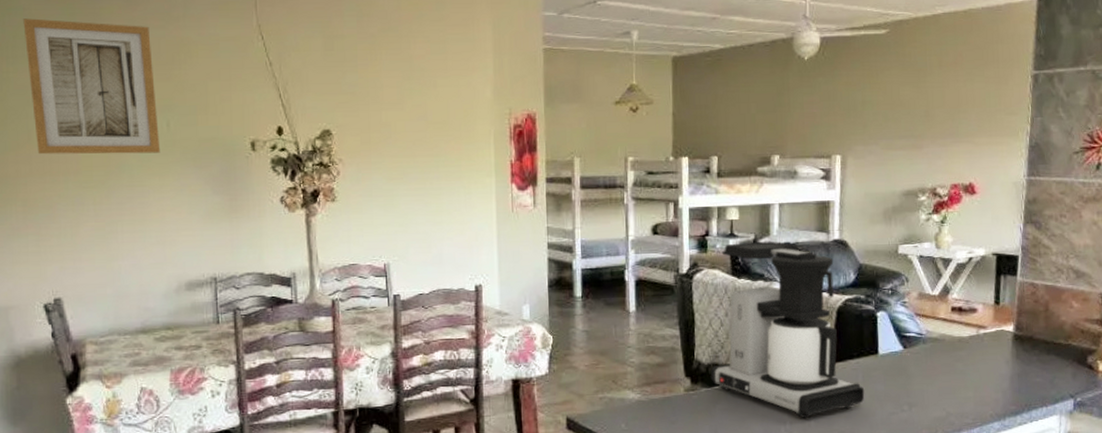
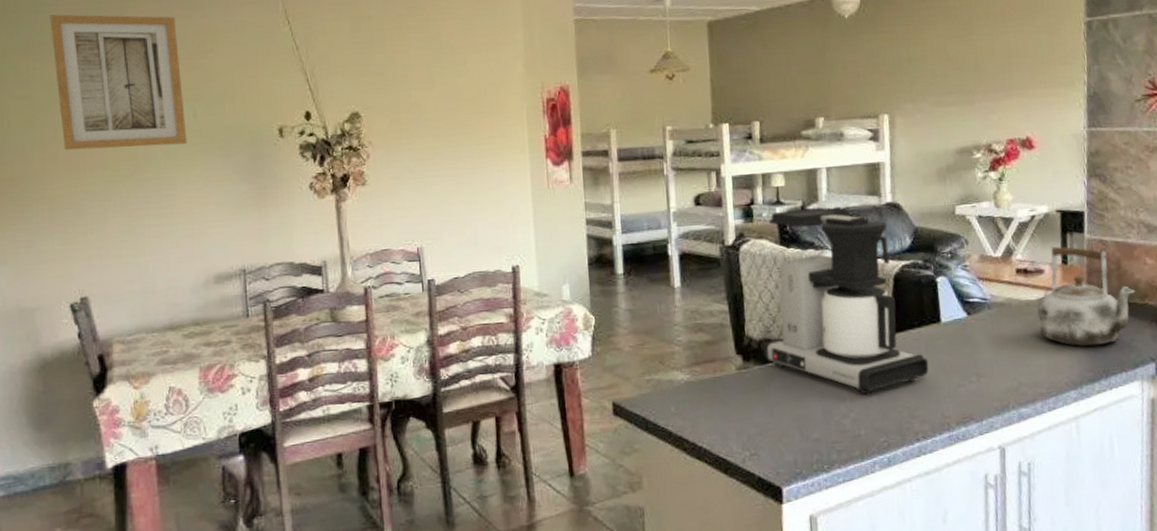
kettle: none [967,285,1060,382] -> present [1037,244,1135,347]

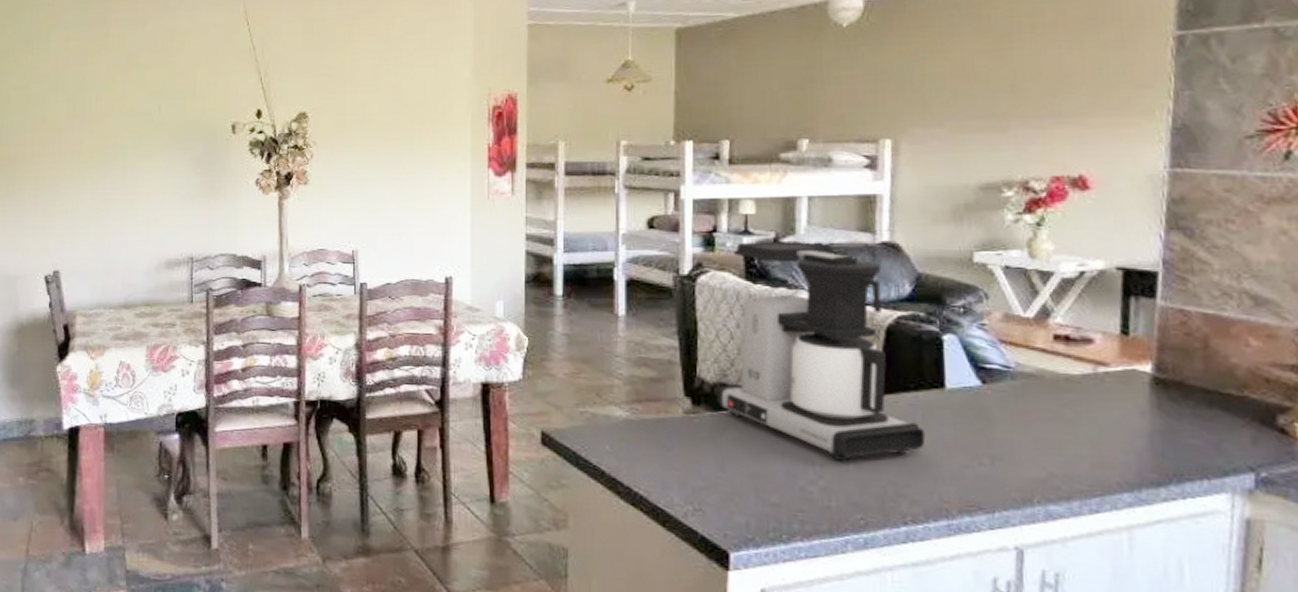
wall art: present [50,14,188,151] -> none [47,13,152,137]
kettle: present [1037,244,1135,347] -> none [1079,308,1230,442]

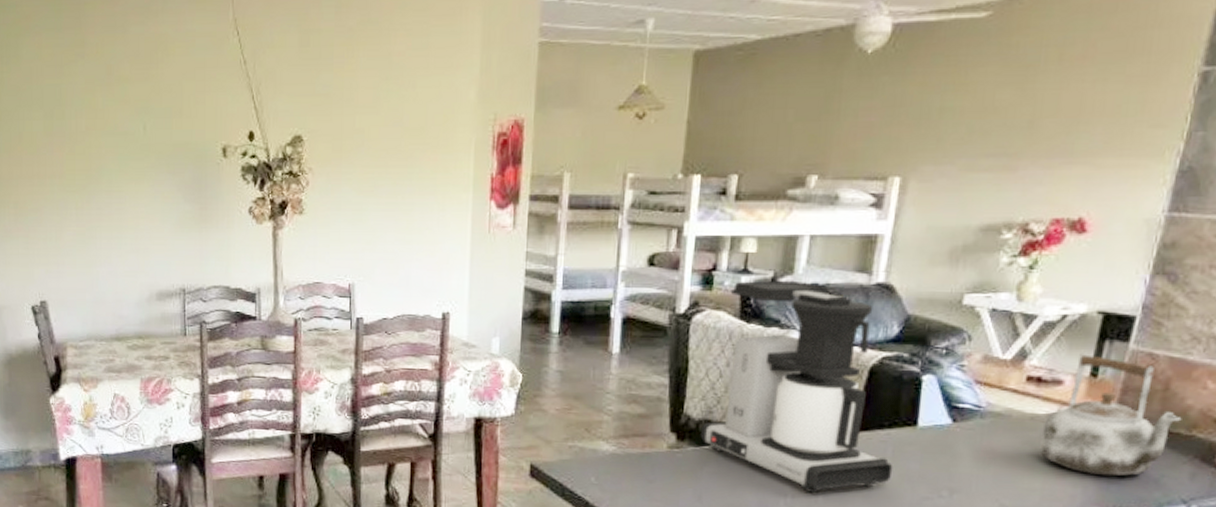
kettle: none [1079,308,1230,442] -> present [1038,351,1182,477]

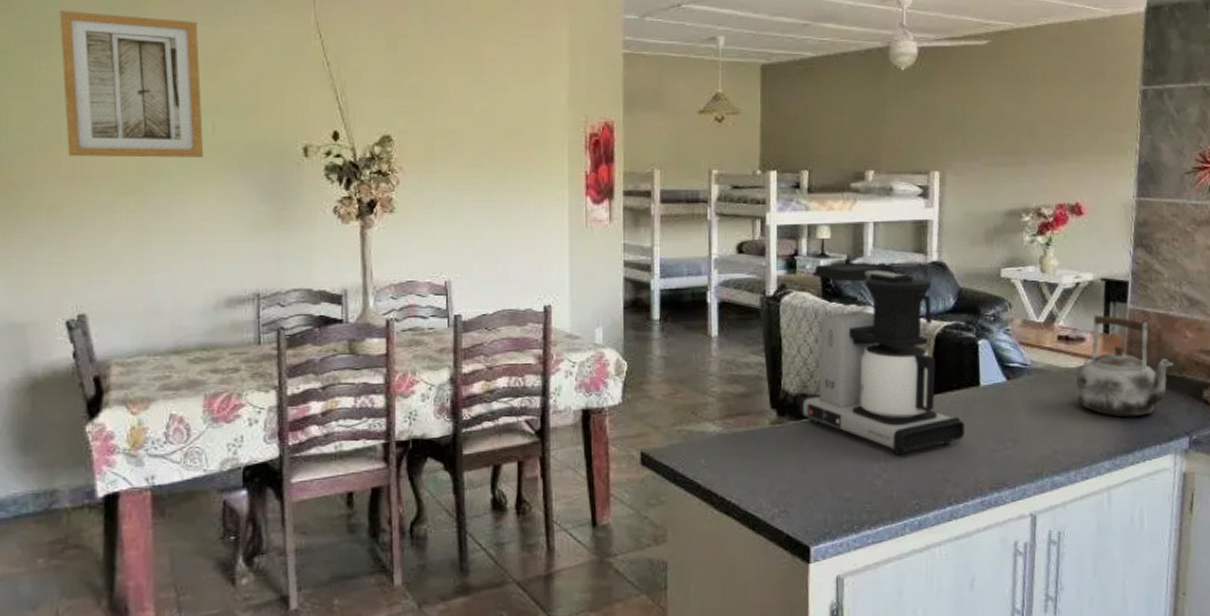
wall art: none [16,16,137,158] -> present [59,11,204,158]

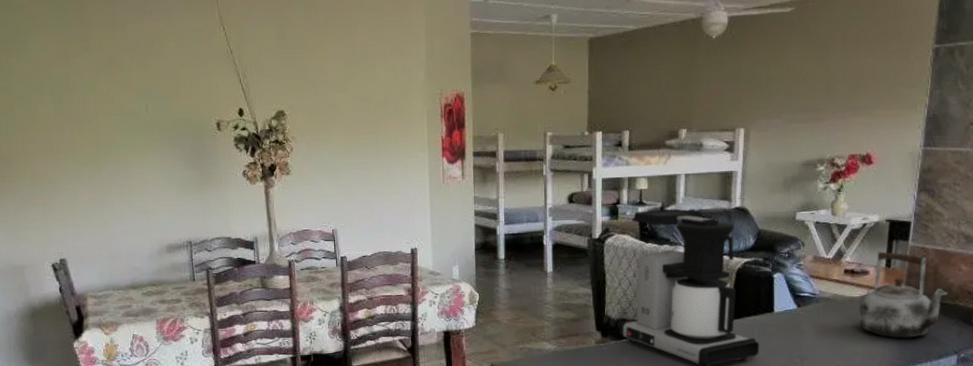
wall art: present [59,11,204,158] -> none [23,16,141,136]

